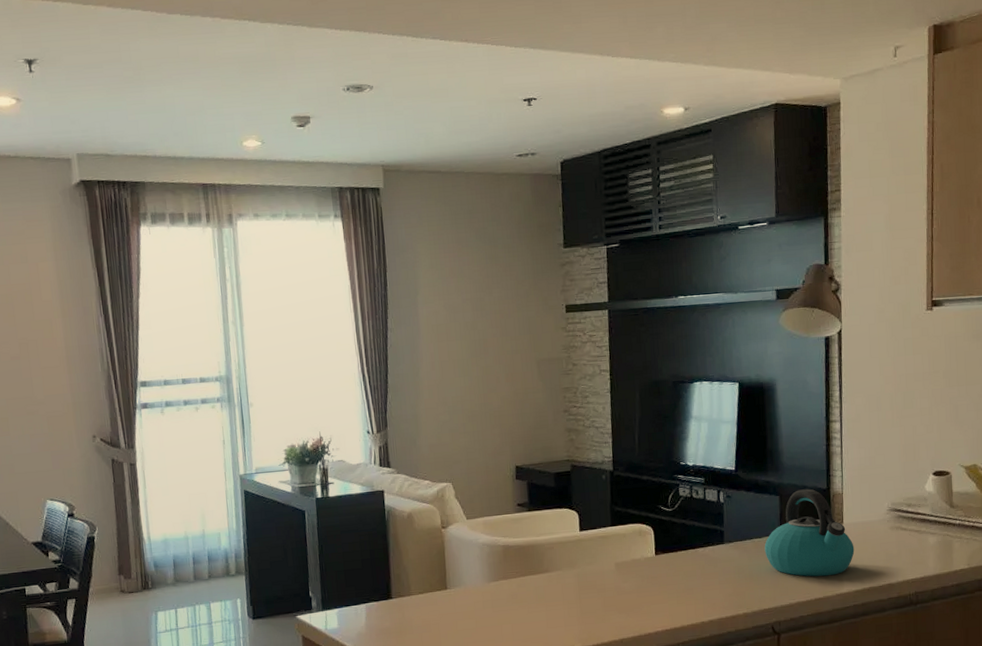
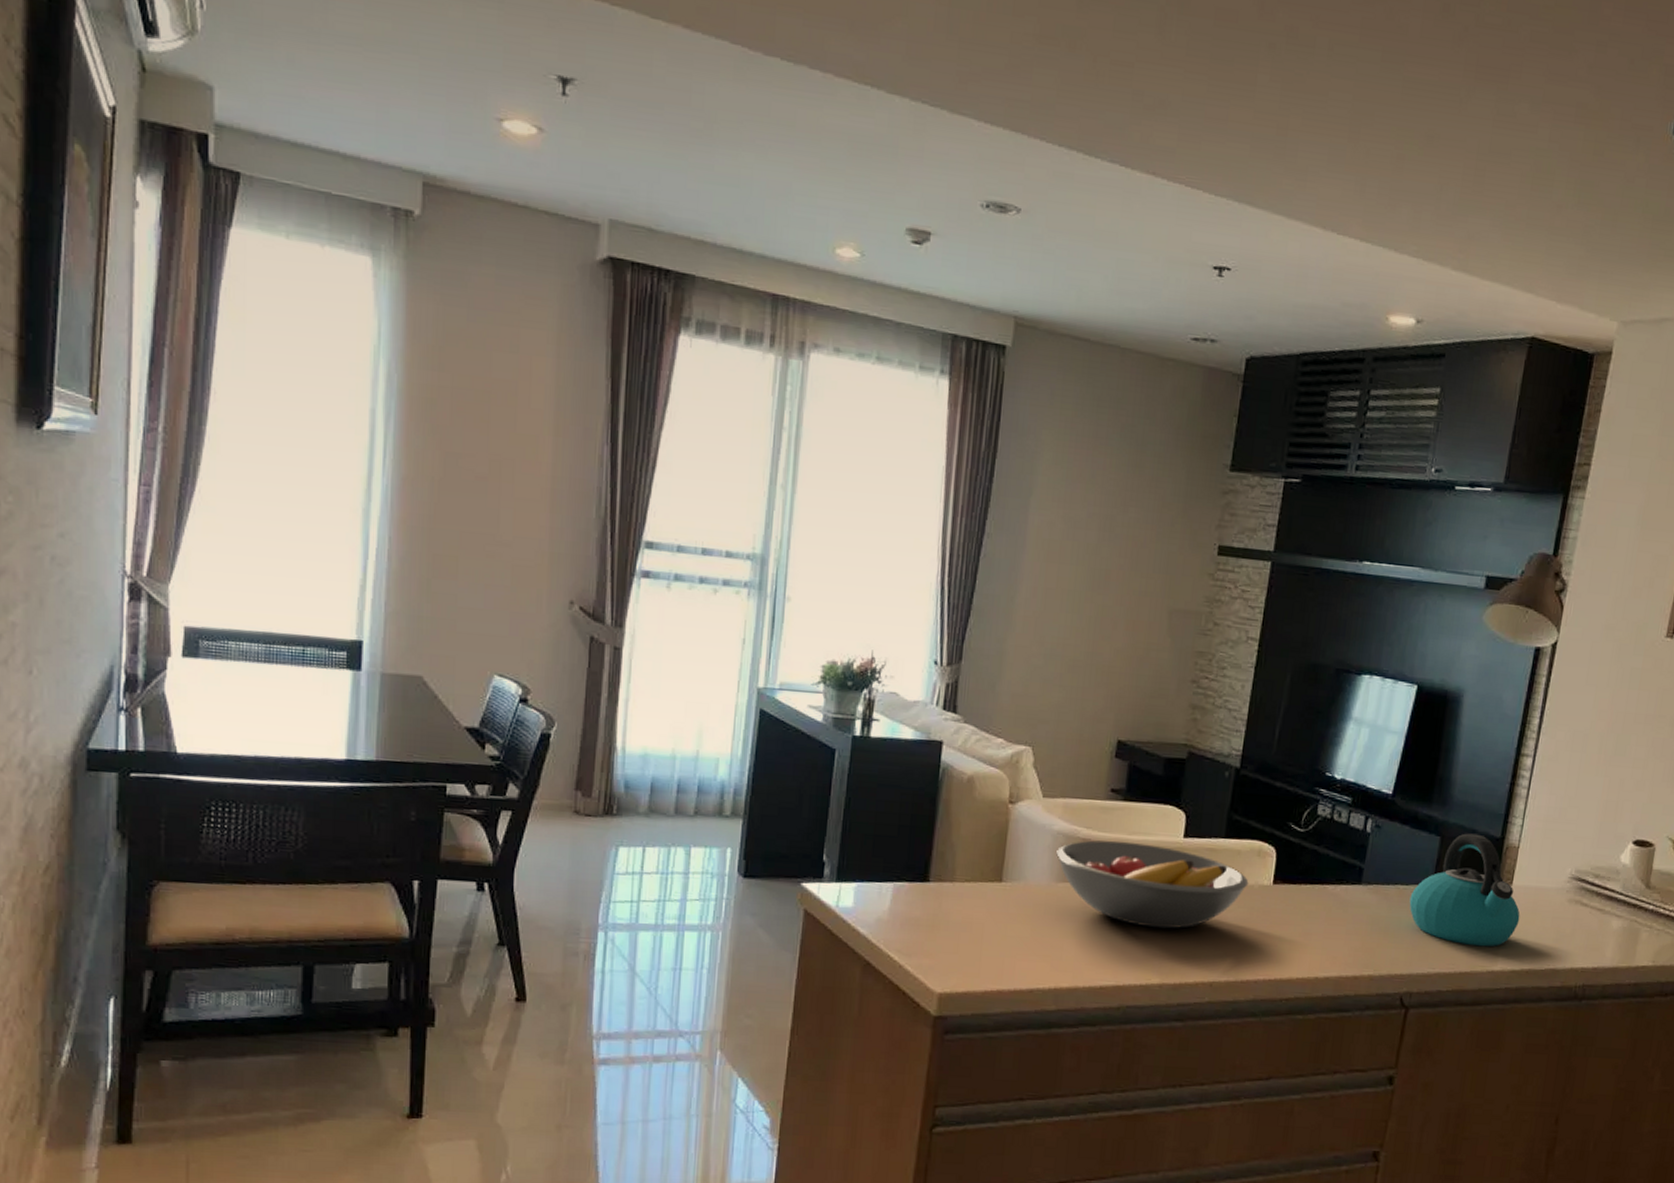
fruit bowl: none [484,541,636,605] -> present [1056,840,1249,929]

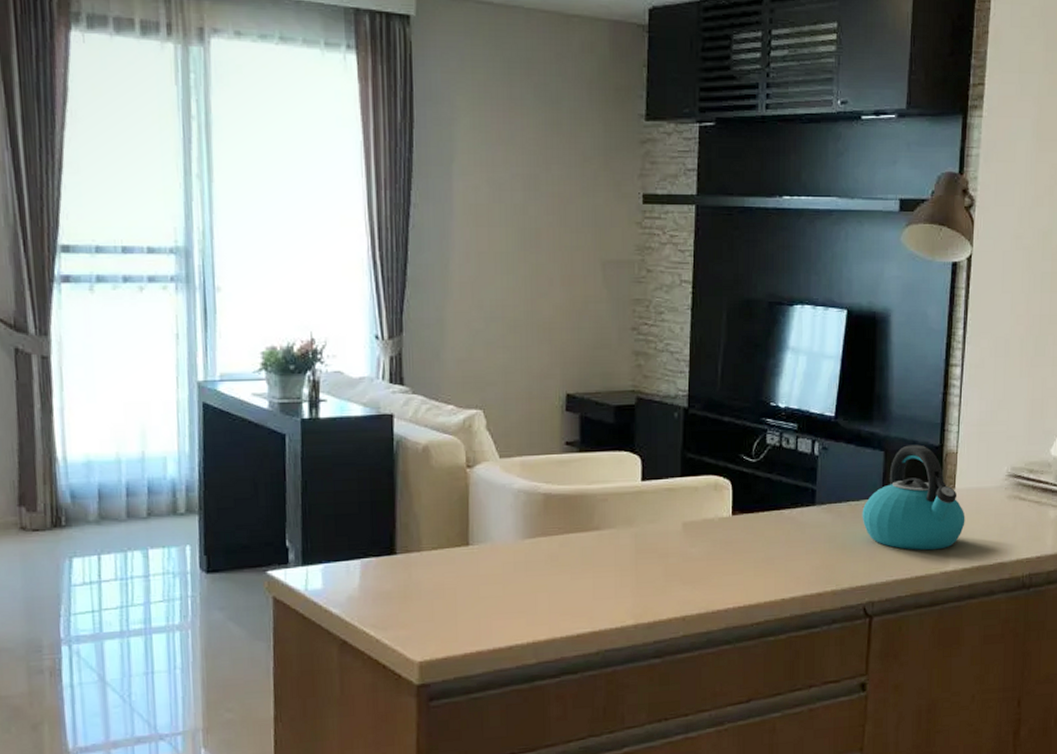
fruit bowl: present [1056,840,1249,929] -> none [519,491,709,572]

